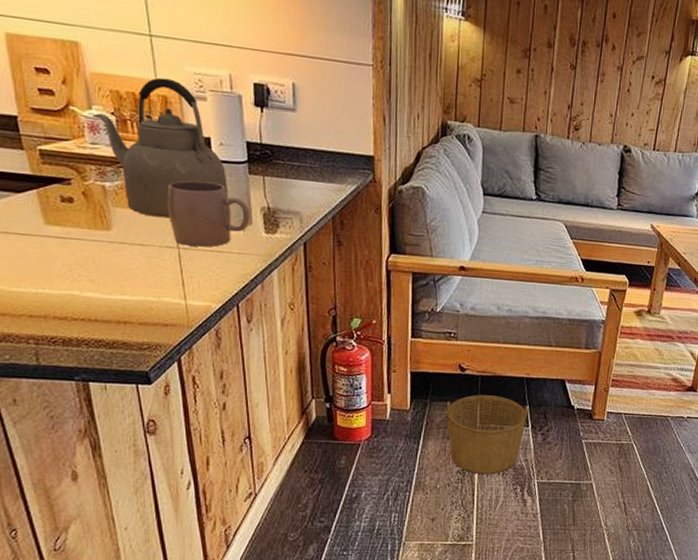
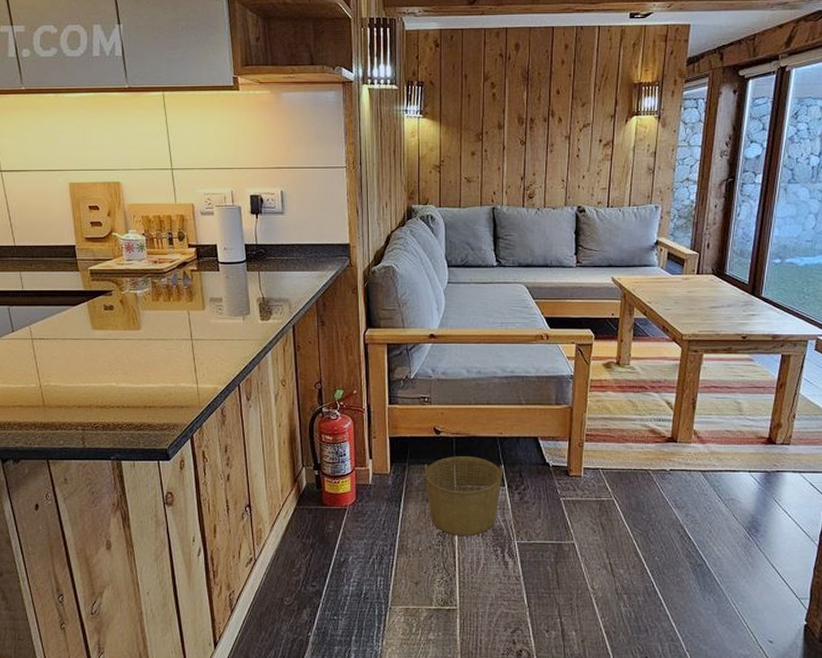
kettle: present [92,77,229,219] -> none [128,201,231,315]
mug: present [167,180,250,247] -> none [183,281,249,337]

